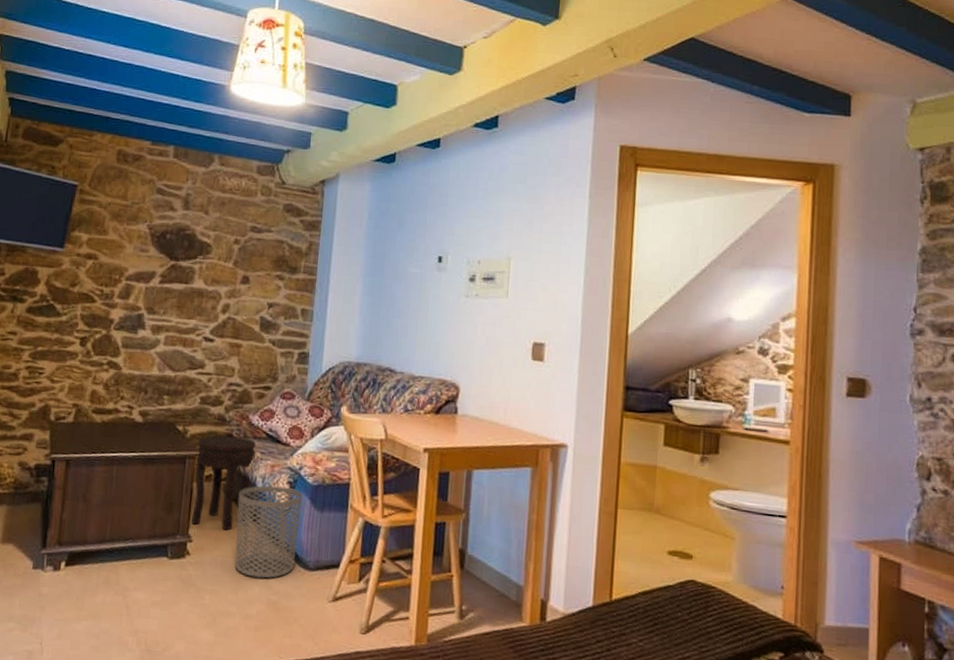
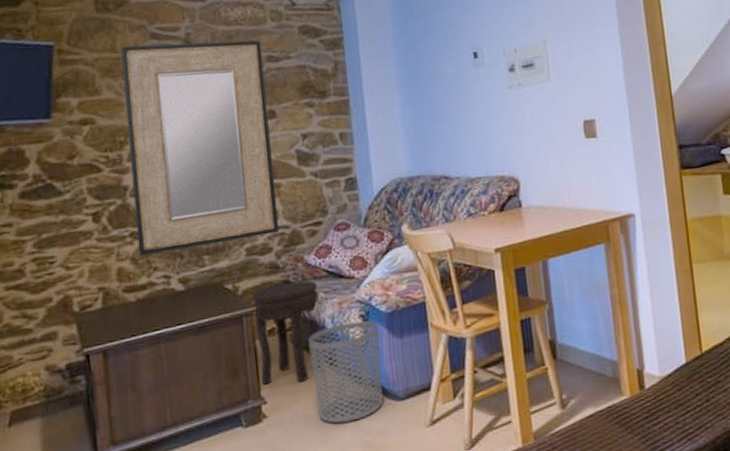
home mirror: none [111,196,249,389] -> present [120,40,279,257]

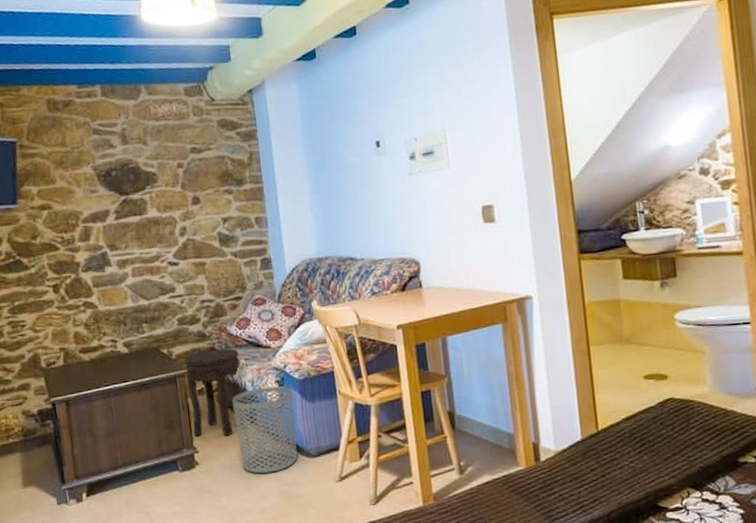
home mirror: present [120,40,279,257] -> none [69,133,205,323]

